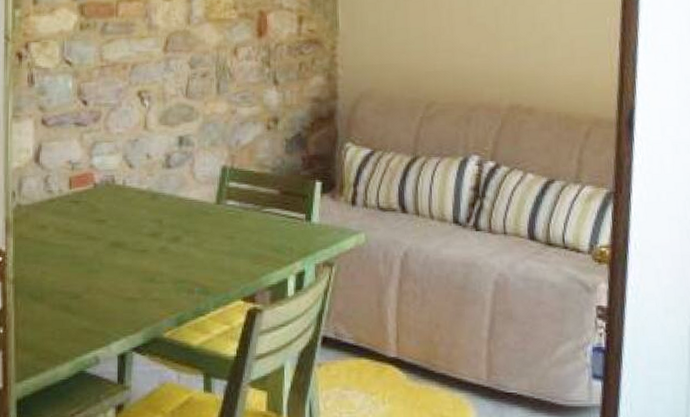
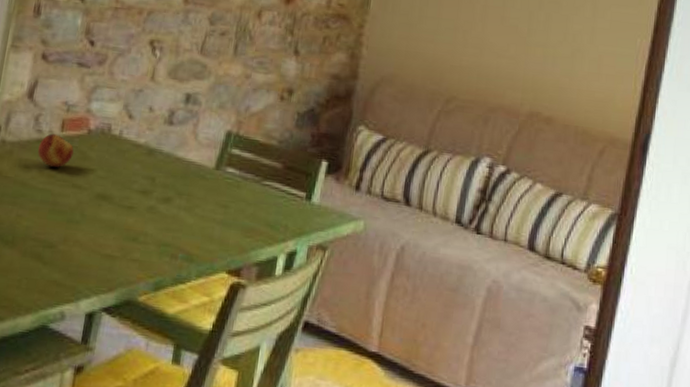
fruit: none [52,192,84,224] -> present [38,133,74,168]

